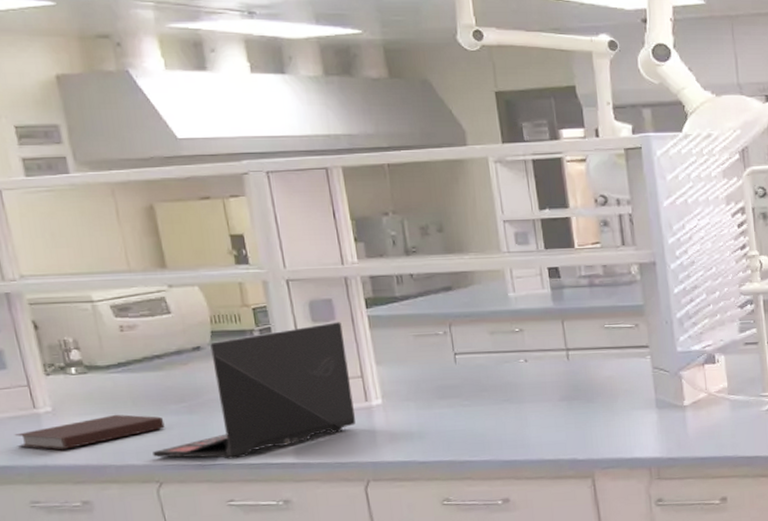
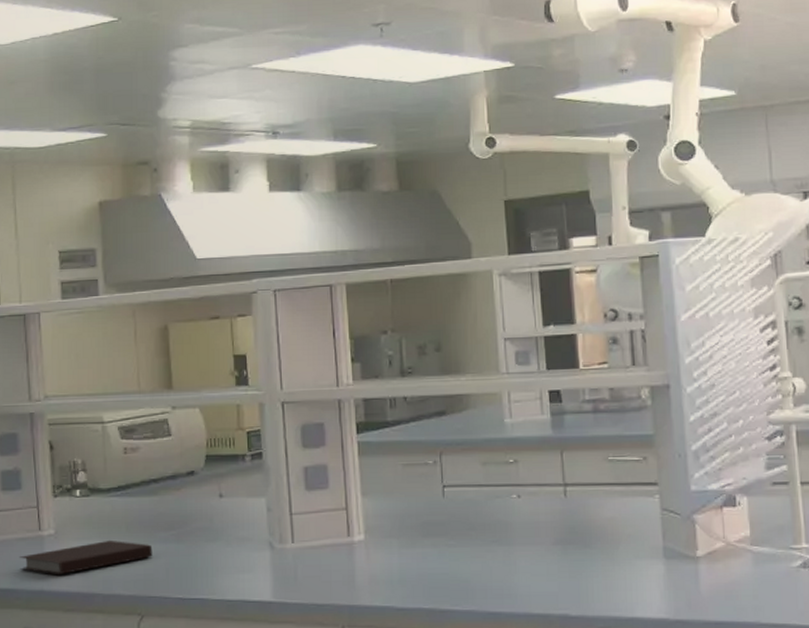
laptop: present [153,322,356,459] -> none [138,448,337,594]

